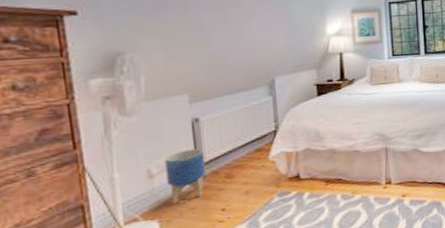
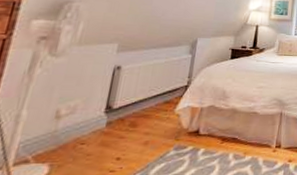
planter: present [164,148,205,204] -> none [70,95,116,148]

